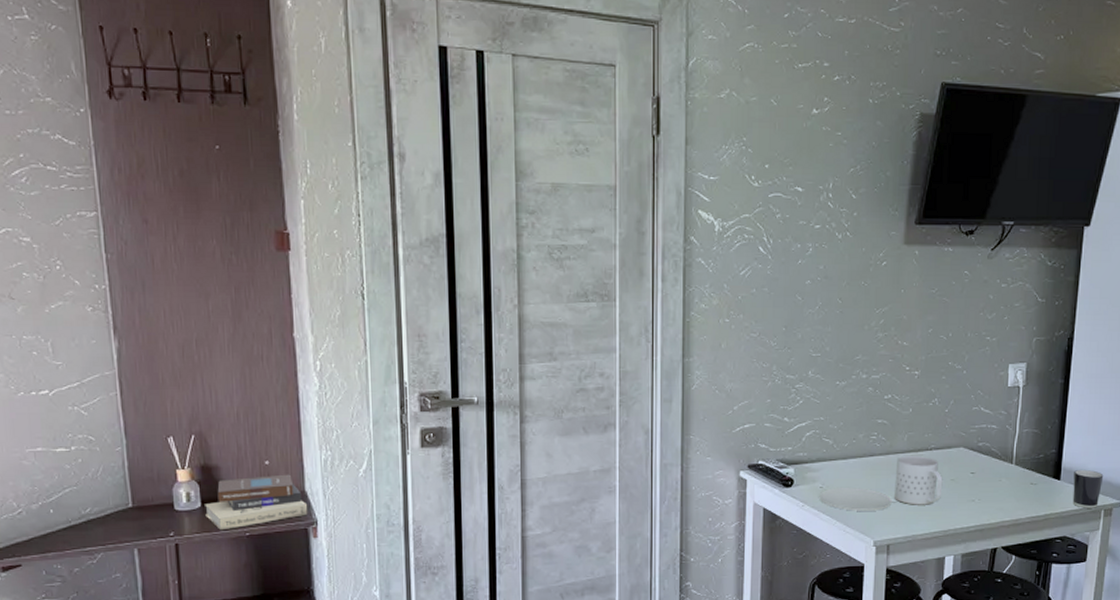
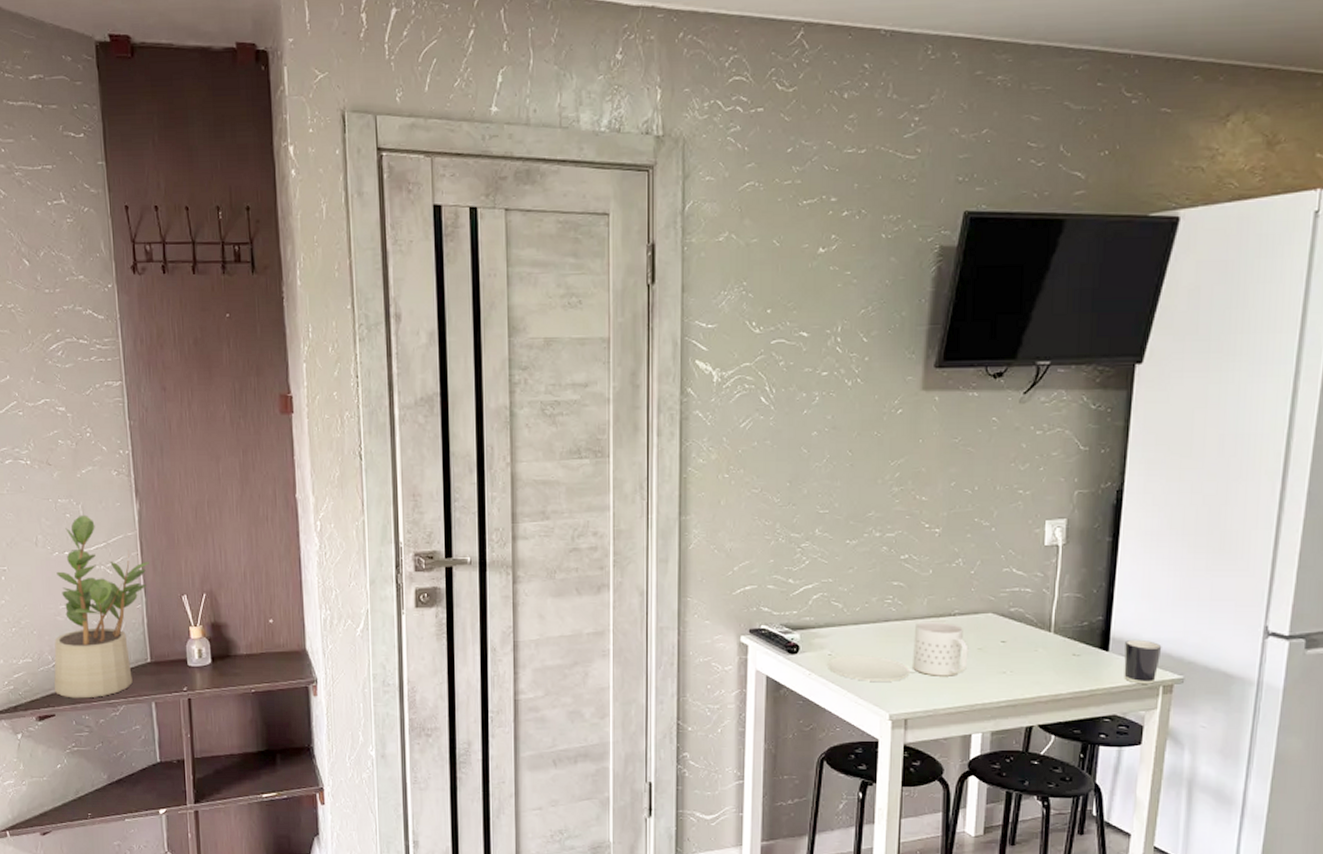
potted plant: none [19,352,130,547] -> present [54,514,149,699]
books: present [205,474,308,531] -> none [215,633,309,687]

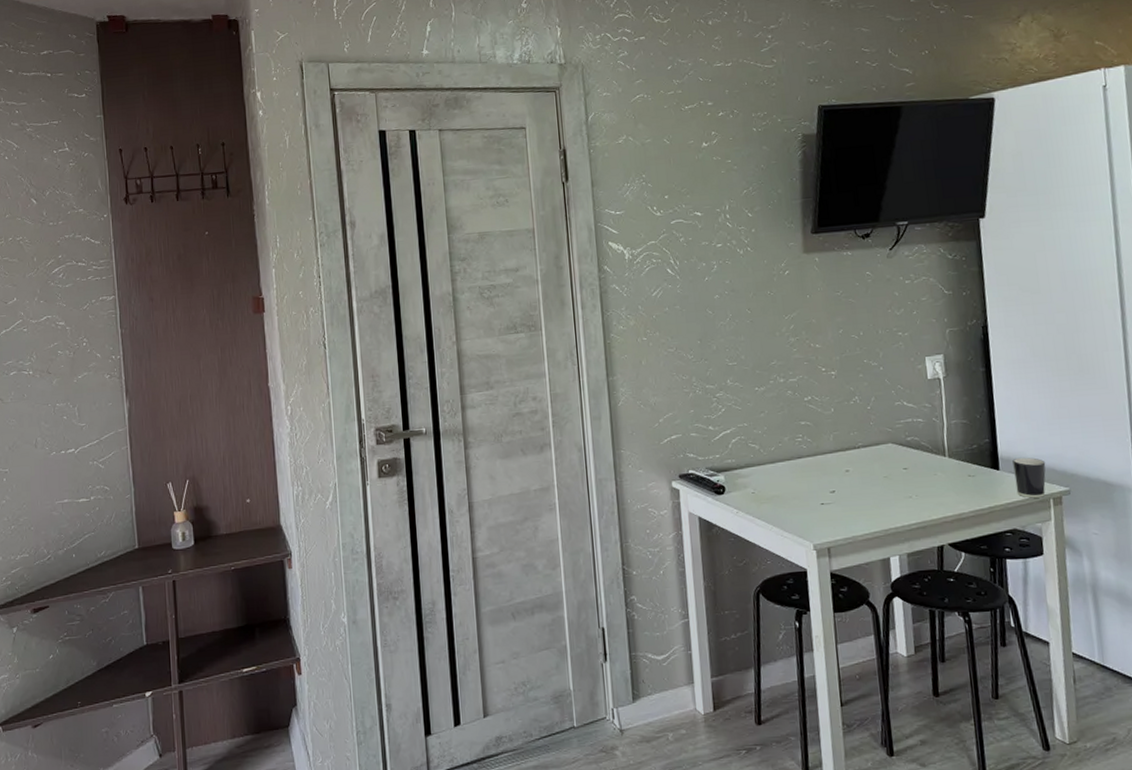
potted plant: present [54,514,149,699] -> none [48,416,138,589]
plate: present [828,654,910,682] -> none [752,490,827,515]
mug: present [913,621,969,676] -> none [826,454,877,506]

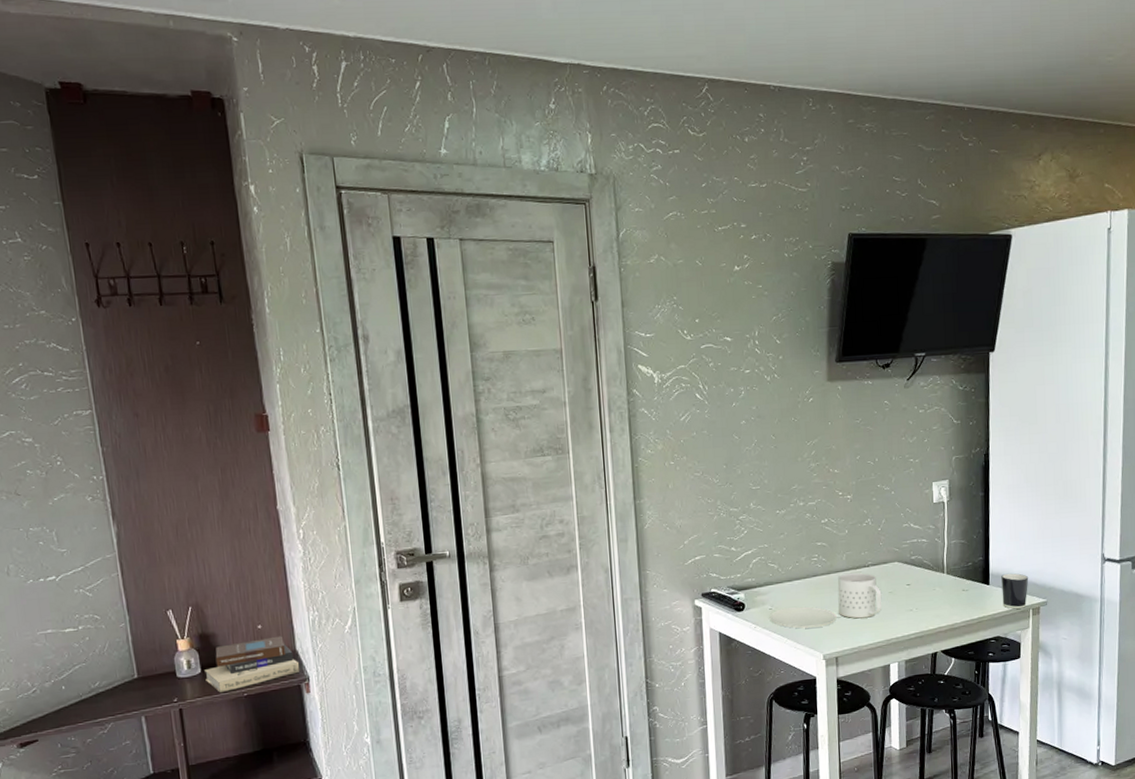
books: none [197,510,284,566] -> present [204,636,301,694]
plate: none [752,490,827,515] -> present [769,606,837,629]
mug: none [826,454,877,506] -> present [837,572,882,619]

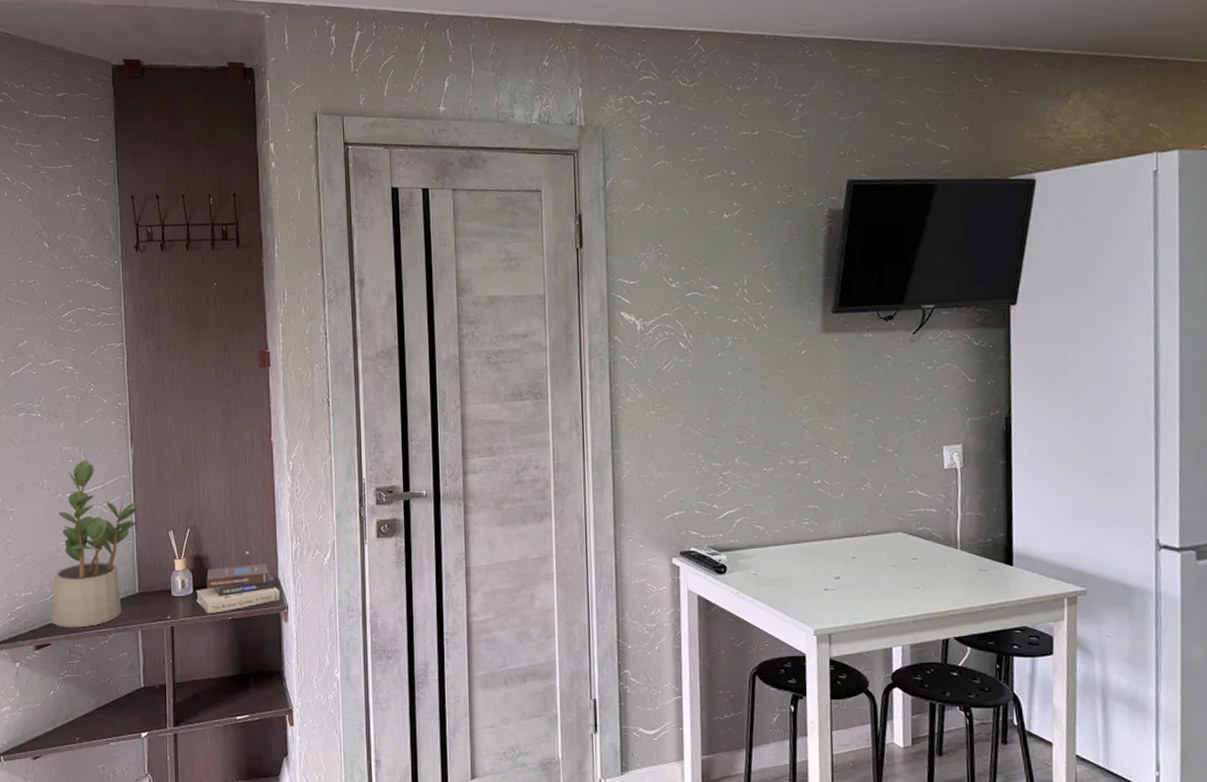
potted plant: none [32,541,131,722] -> present [51,460,141,628]
plate: present [769,606,837,629] -> none [754,573,830,599]
mug: present [837,572,882,619] -> none [831,540,883,593]
mug: present [1001,573,1029,609] -> none [1027,554,1063,596]

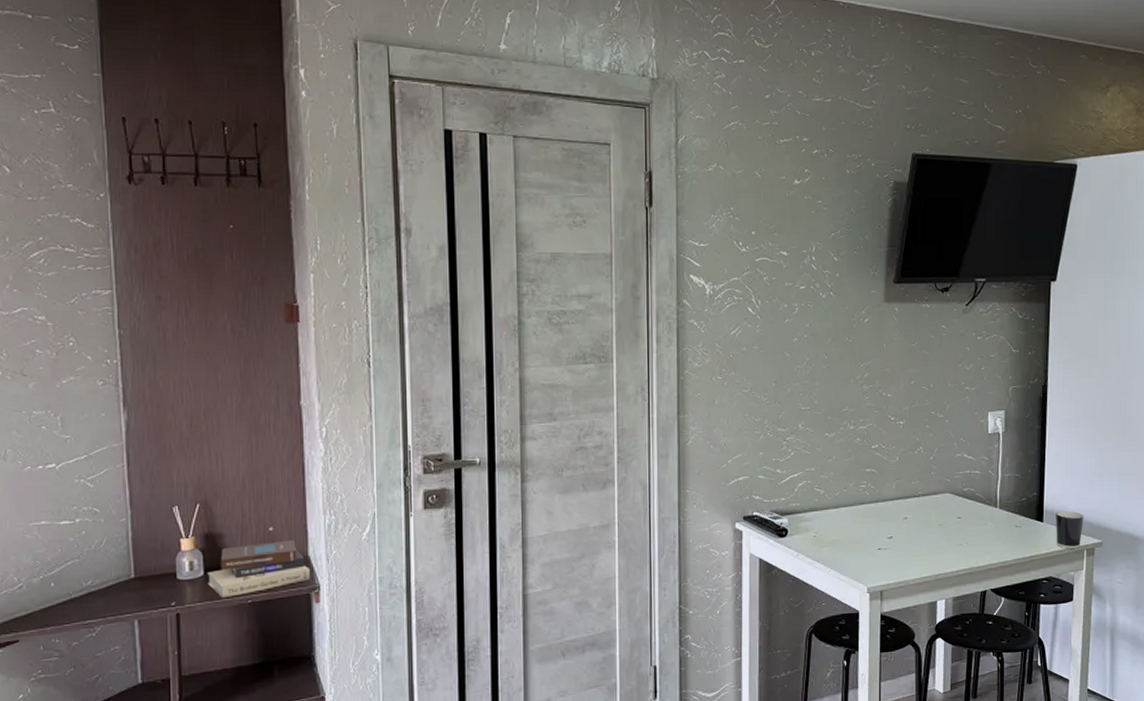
potted plant: present [51,460,141,628] -> none [18,426,137,621]
mug: none [1027,554,1063,596] -> present [1056,510,1084,549]

